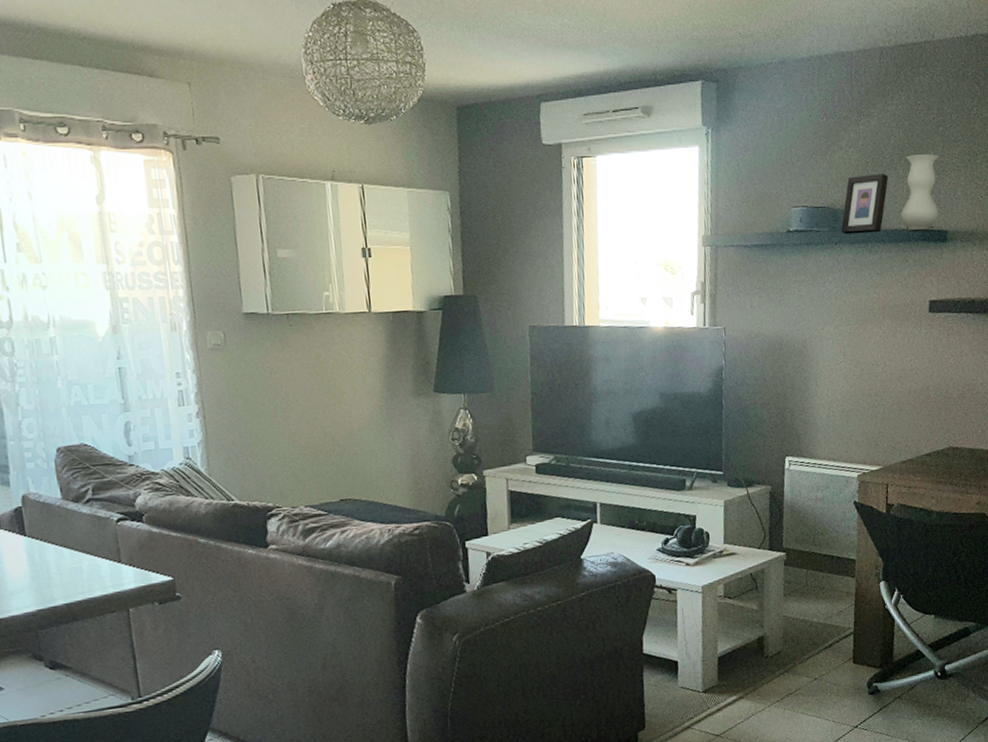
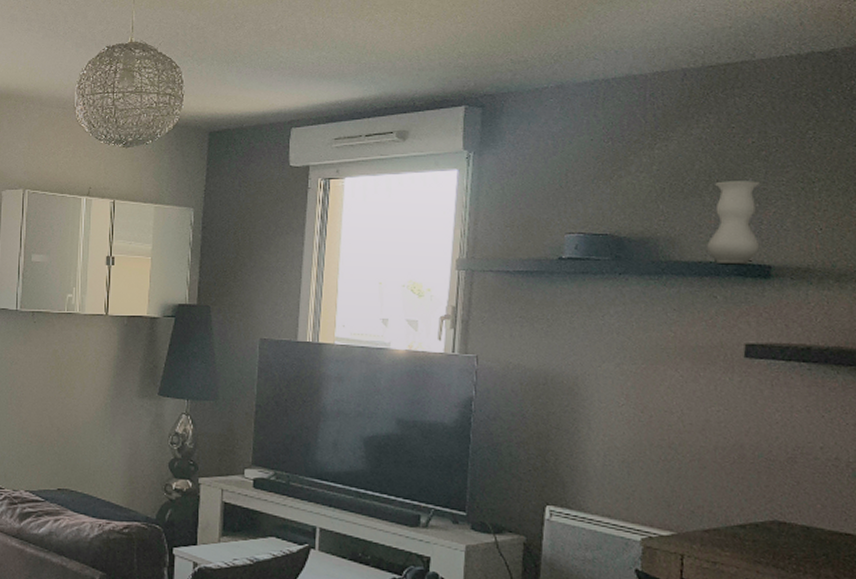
picture frame: present [840,174,889,235] -> none [626,201,691,265]

